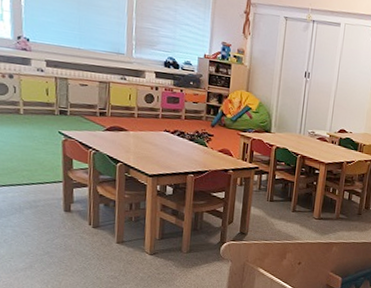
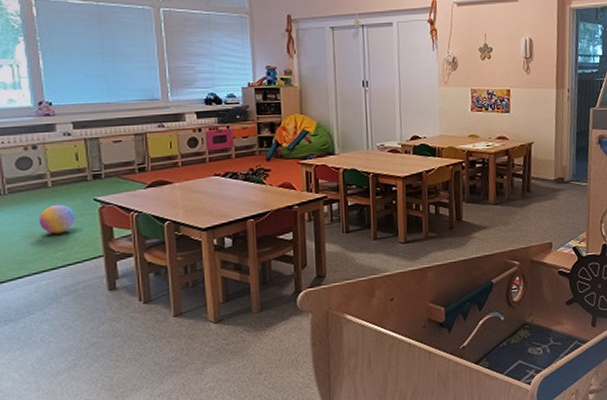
ball: none [10,130,42,156] -> present [38,204,76,234]

